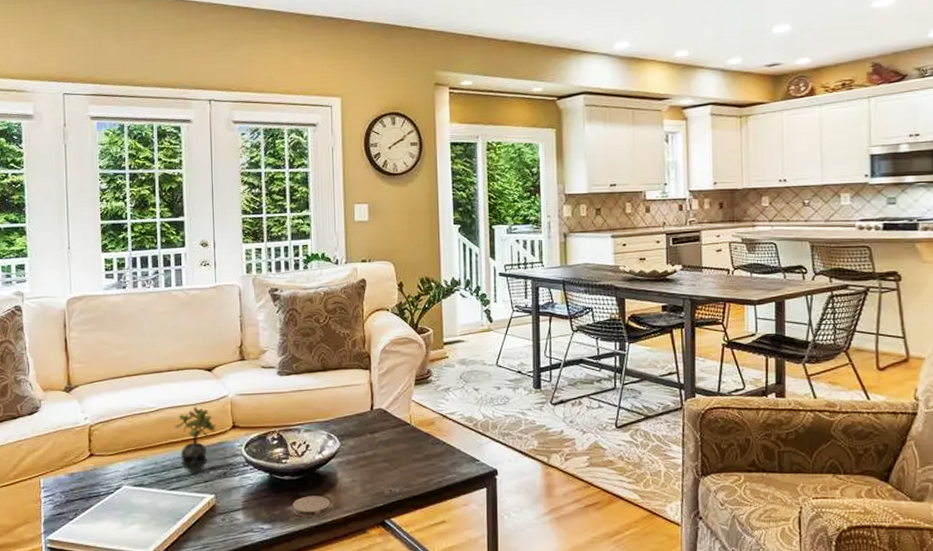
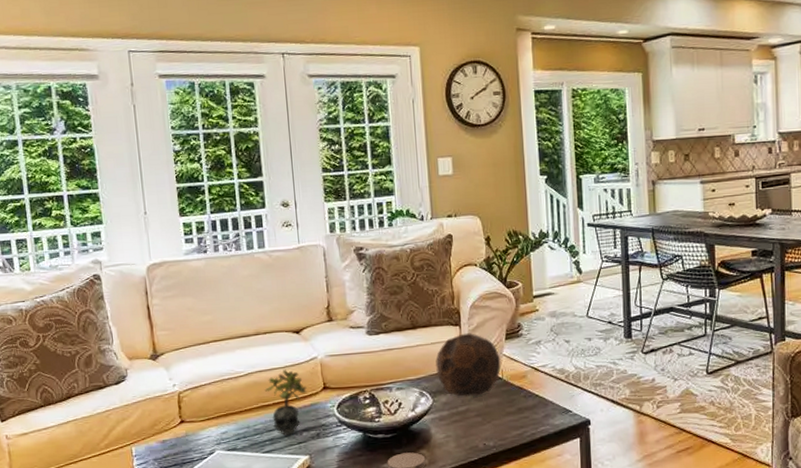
soccer ball: none [344,377,410,442] -> present [435,333,501,397]

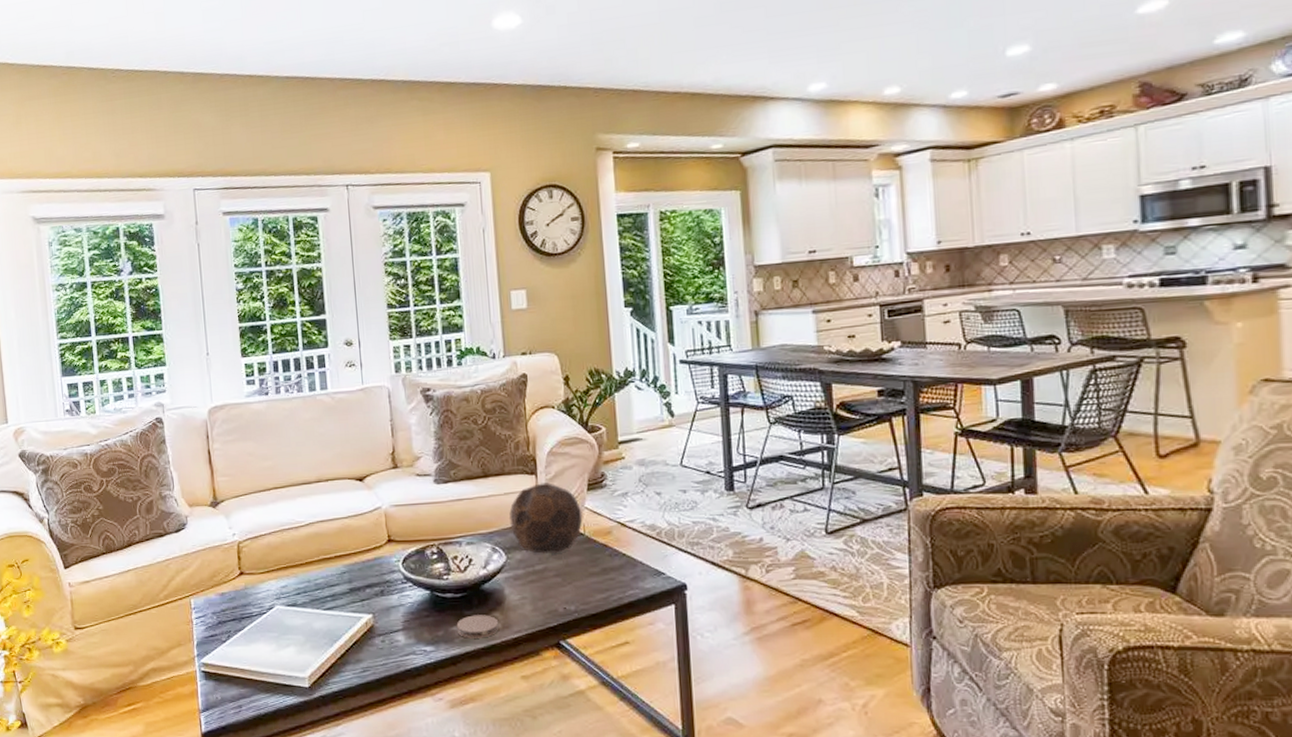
succulent plant: present [264,369,307,435] -> none [326,520,371,591]

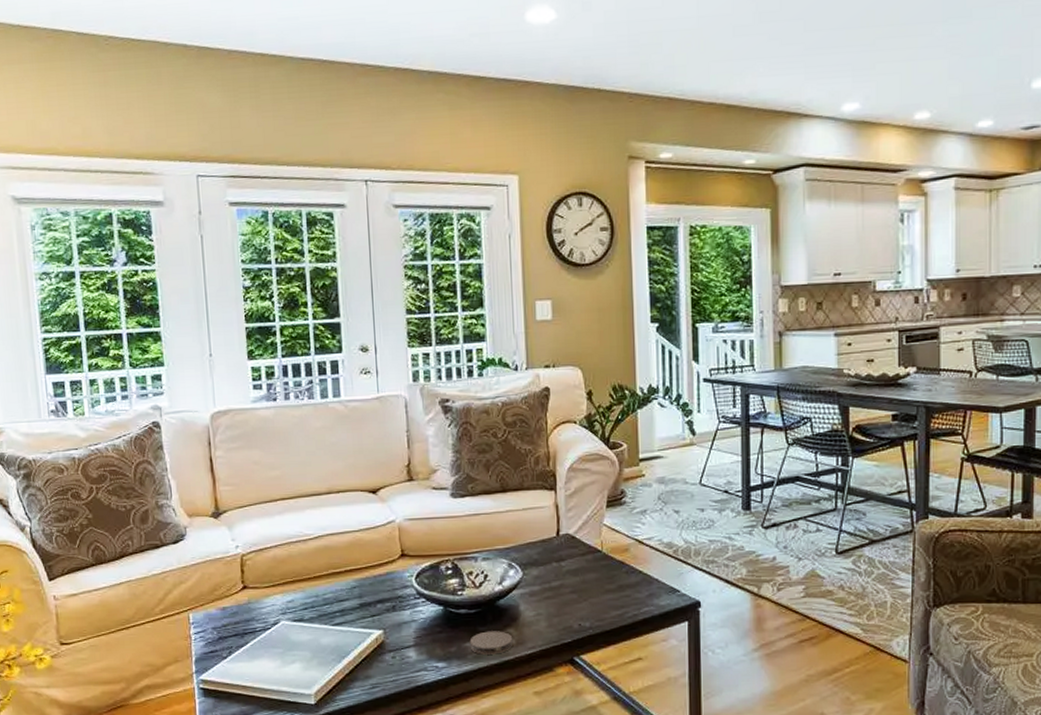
soccer ball: present [508,483,583,555] -> none [526,499,601,571]

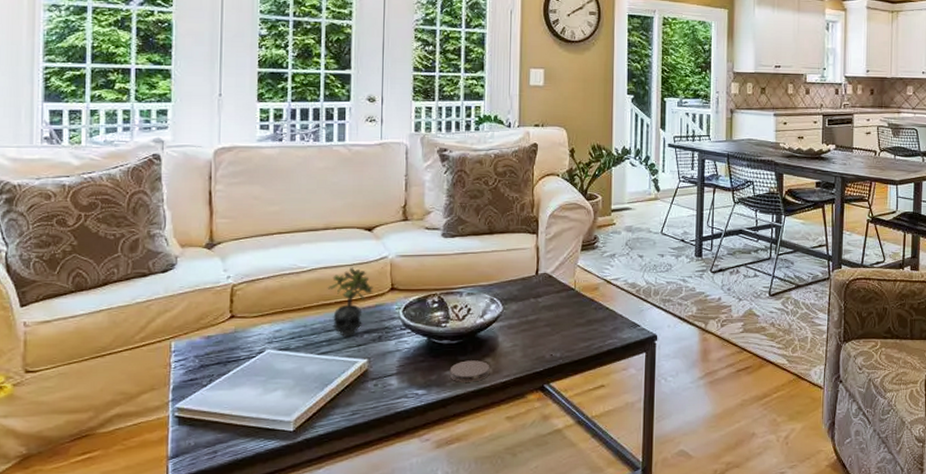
succulent plant: none [335,533,383,606] -> present [327,267,373,336]

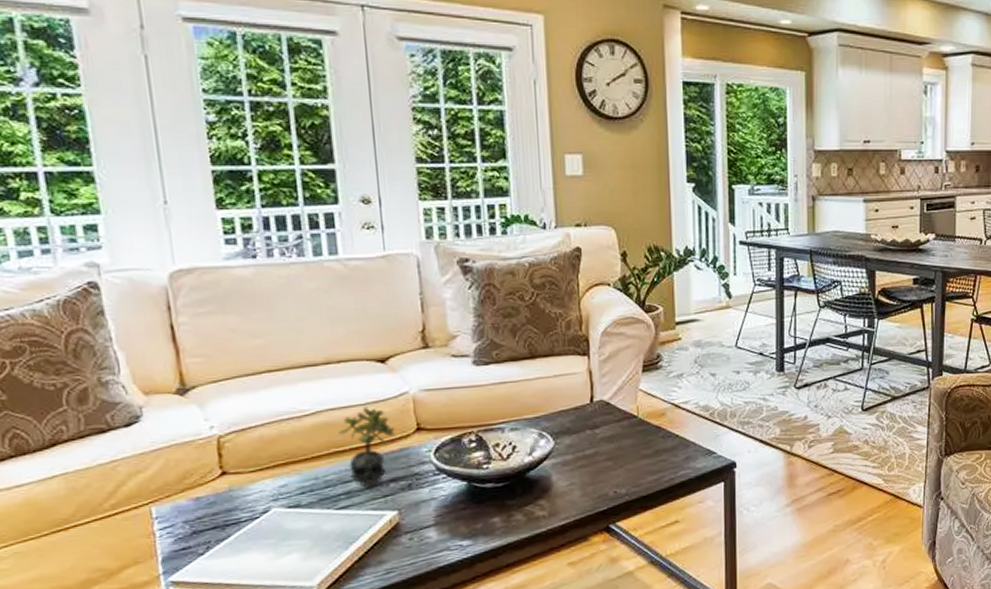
coaster: present [449,360,490,382] -> none [497,503,545,529]

